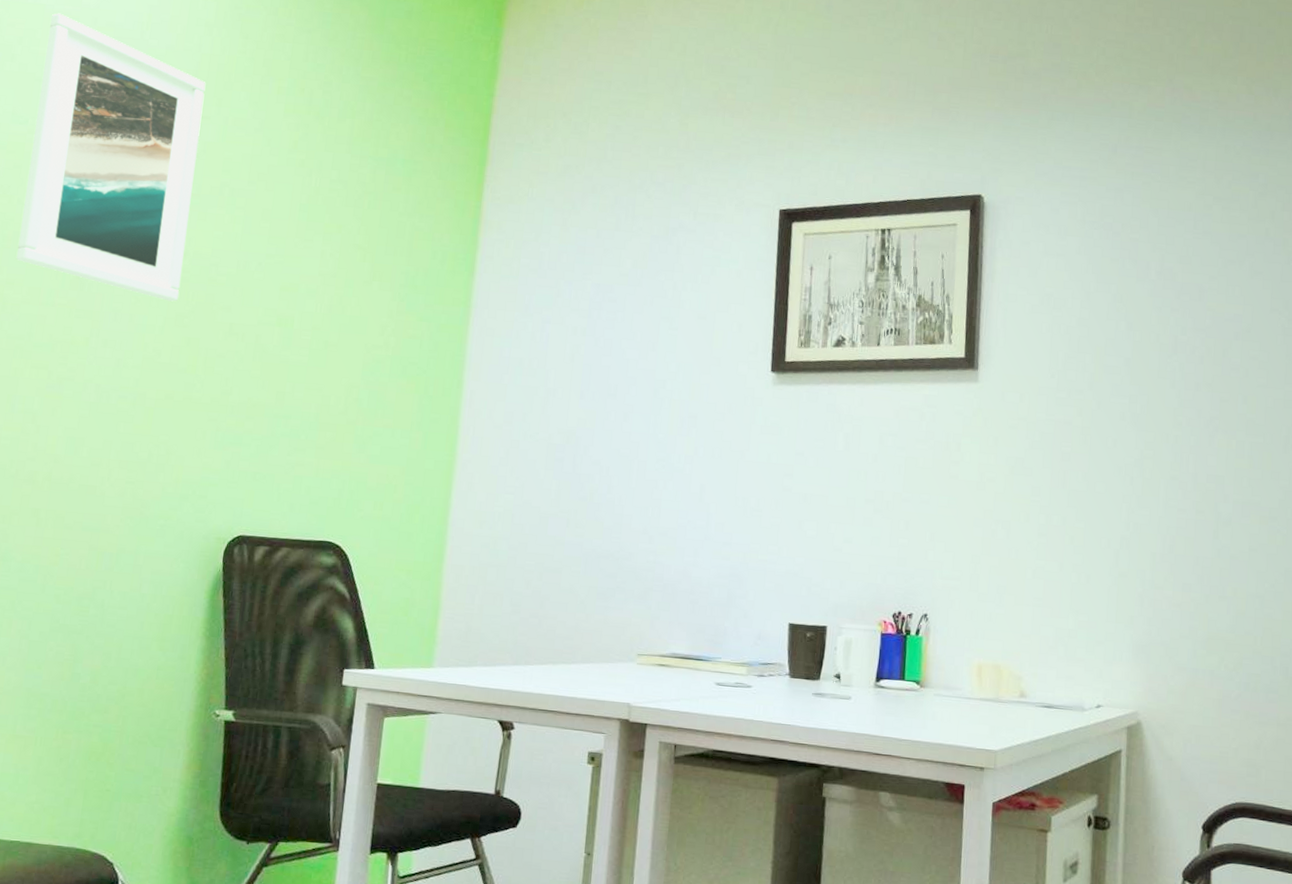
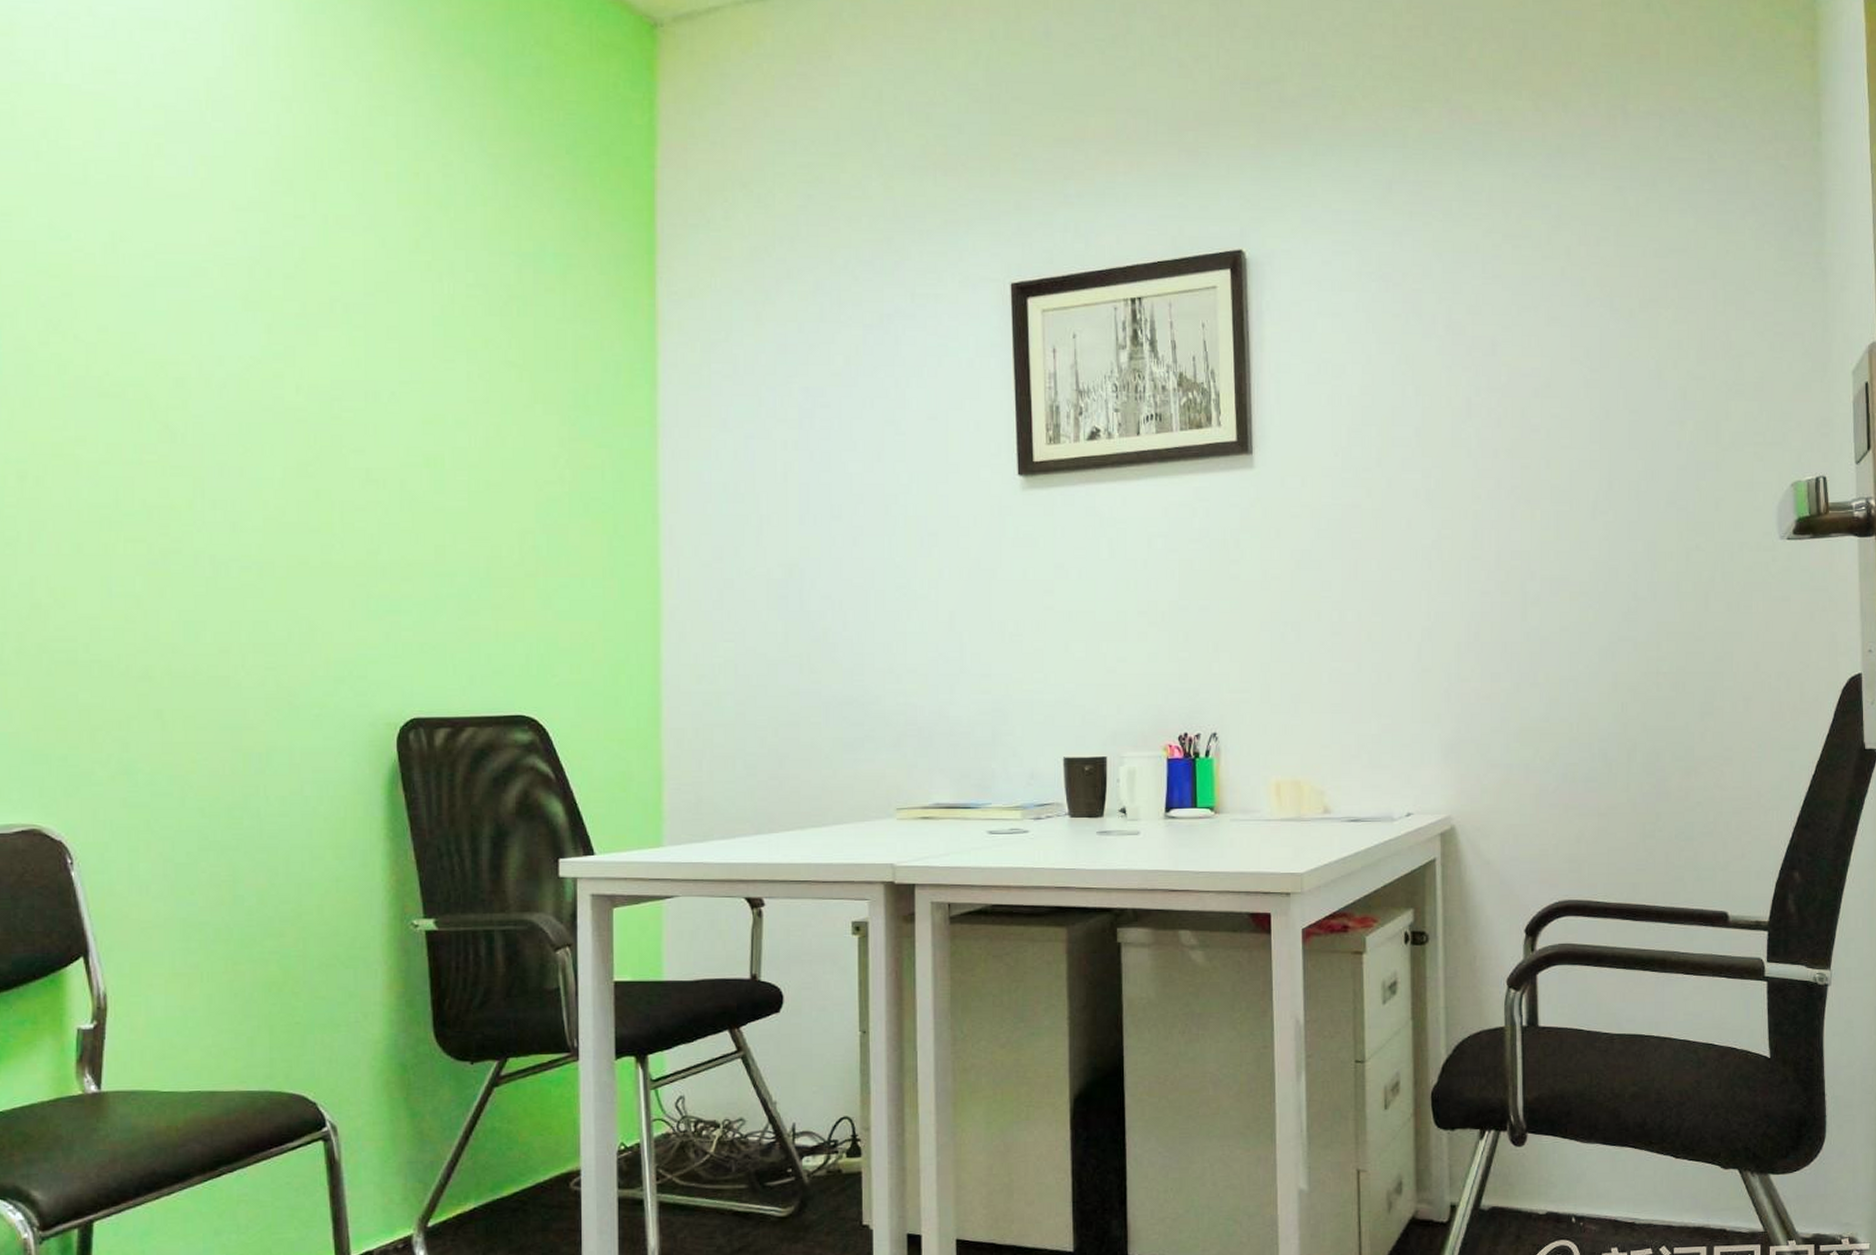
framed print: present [16,13,206,302] -> none [80,94,298,448]

